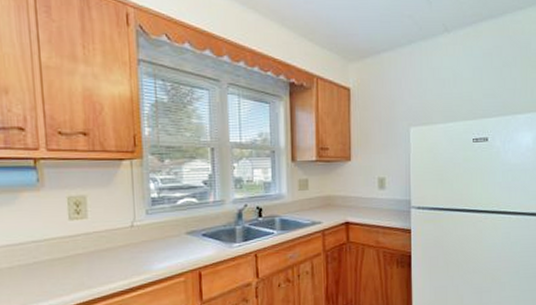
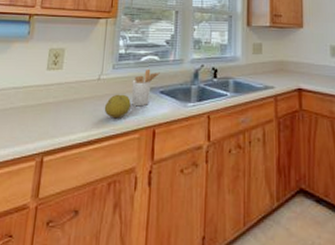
fruit: none [142,239,172,265] -> present [104,94,131,119]
utensil holder: none [170,212,200,251] -> present [131,69,160,107]

